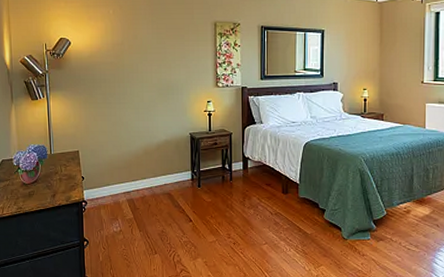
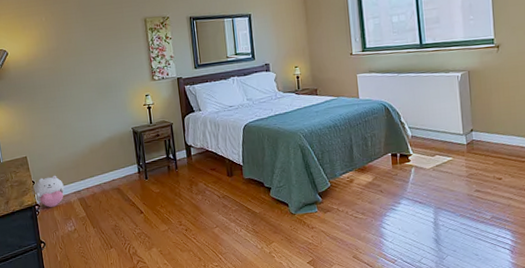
plush toy: none [81,173,114,205] -> present [32,175,65,207]

